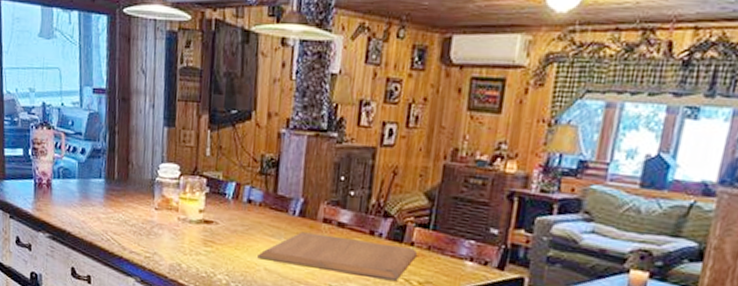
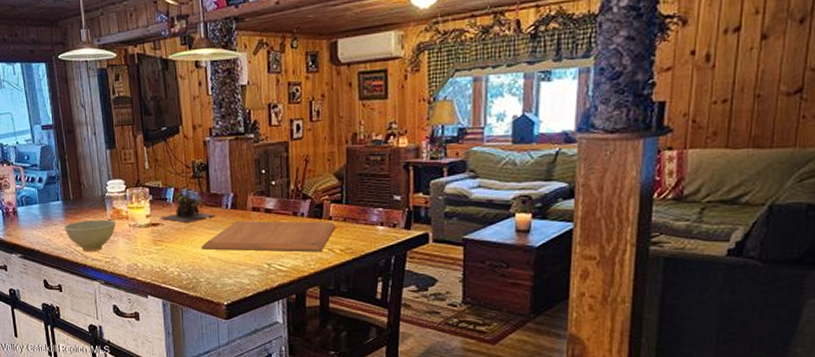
bowl: none [103,205,163,244] -> present [64,219,116,252]
plant: none [216,184,279,226] -> present [161,188,215,223]

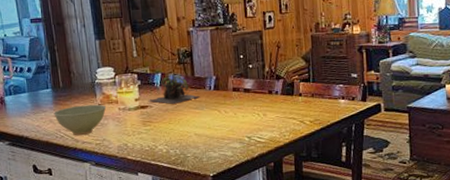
chopping board: present [201,221,336,252] -> none [188,97,306,128]

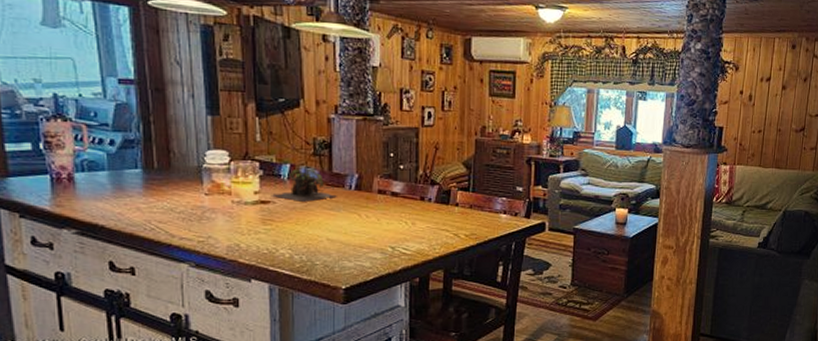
bowl: present [54,104,106,136] -> none [143,193,214,230]

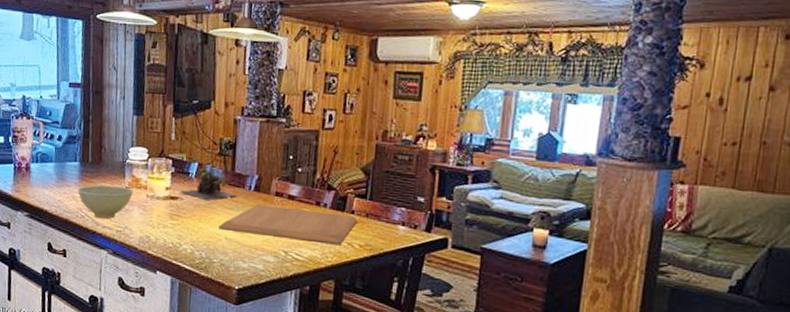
bowl: none [143,193,214,230] -> present [78,185,133,219]
chopping board: none [319,203,463,237] -> present [219,204,358,246]

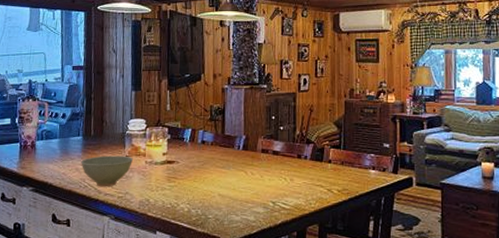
plant: present [181,164,237,200] -> none [176,129,228,161]
chopping board: present [219,204,358,246] -> none [212,162,335,192]

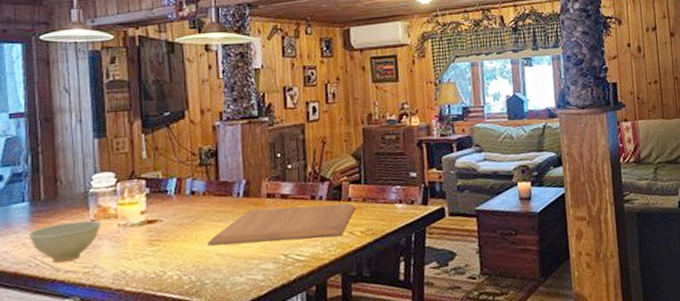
chopping board: none [212,162,335,192] -> present [208,203,356,246]

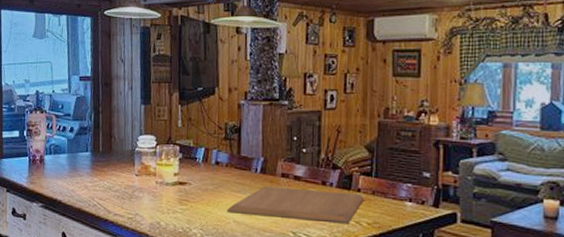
bowl: present [28,220,100,264] -> none [90,173,143,207]

